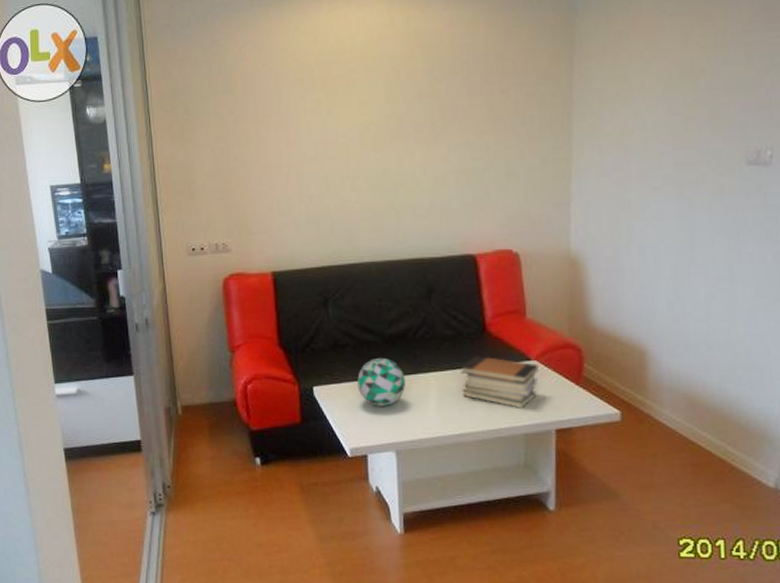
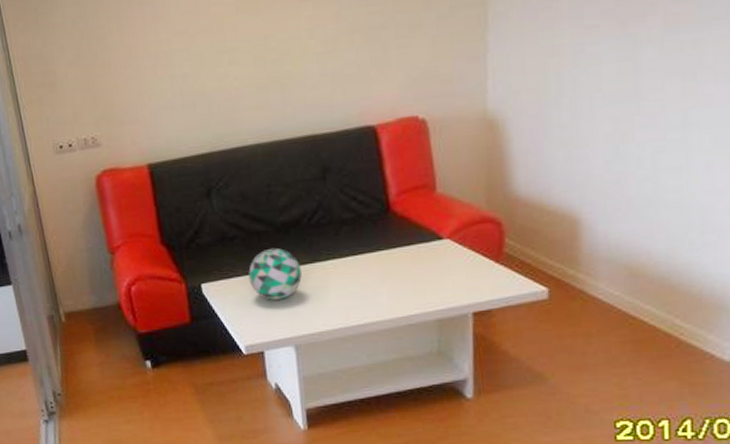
book stack: present [459,356,539,408] -> none [361,238,452,293]

